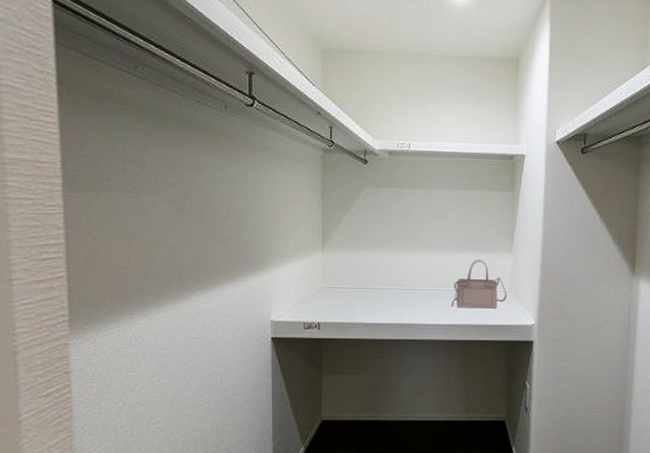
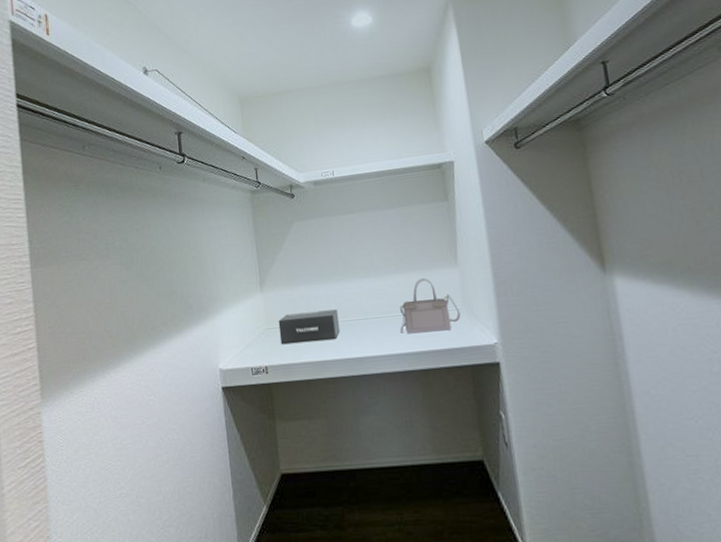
box: none [335,276,396,304] -> present [278,309,341,344]

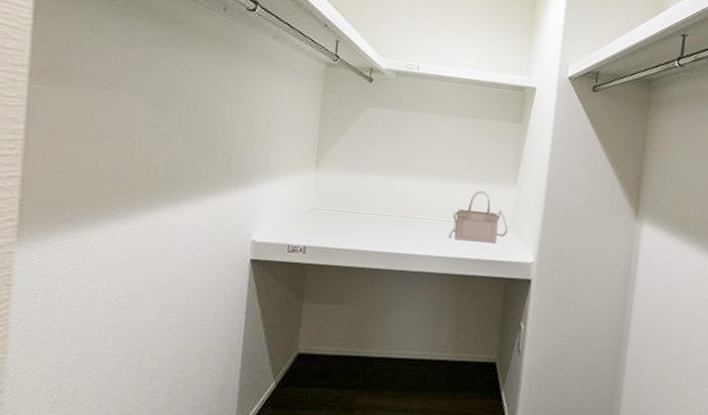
box: present [278,309,341,344] -> none [325,198,393,232]

